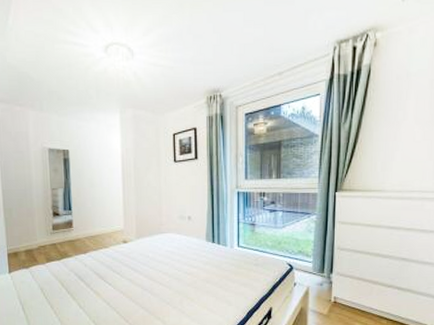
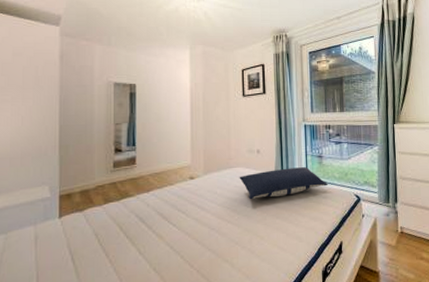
pillow: none [170,235,261,263] -> present [239,167,329,199]

